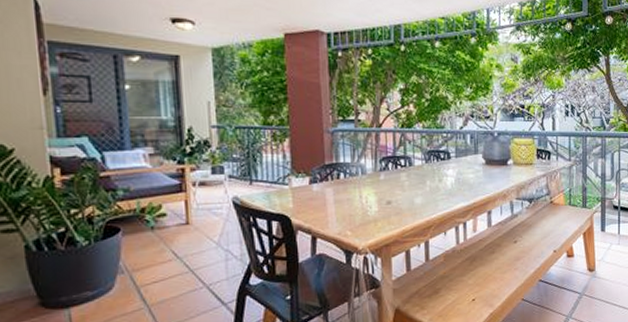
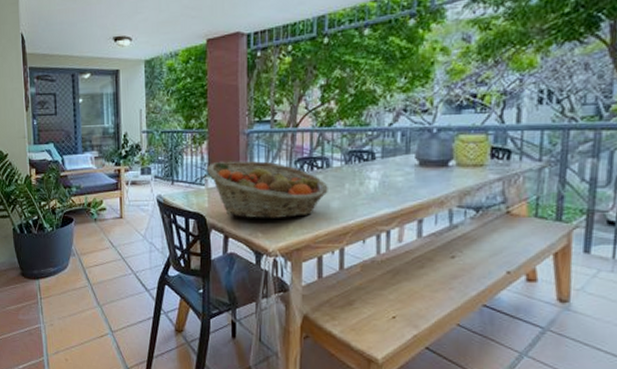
fruit basket: none [290,159,412,218] -> present [207,160,328,219]

